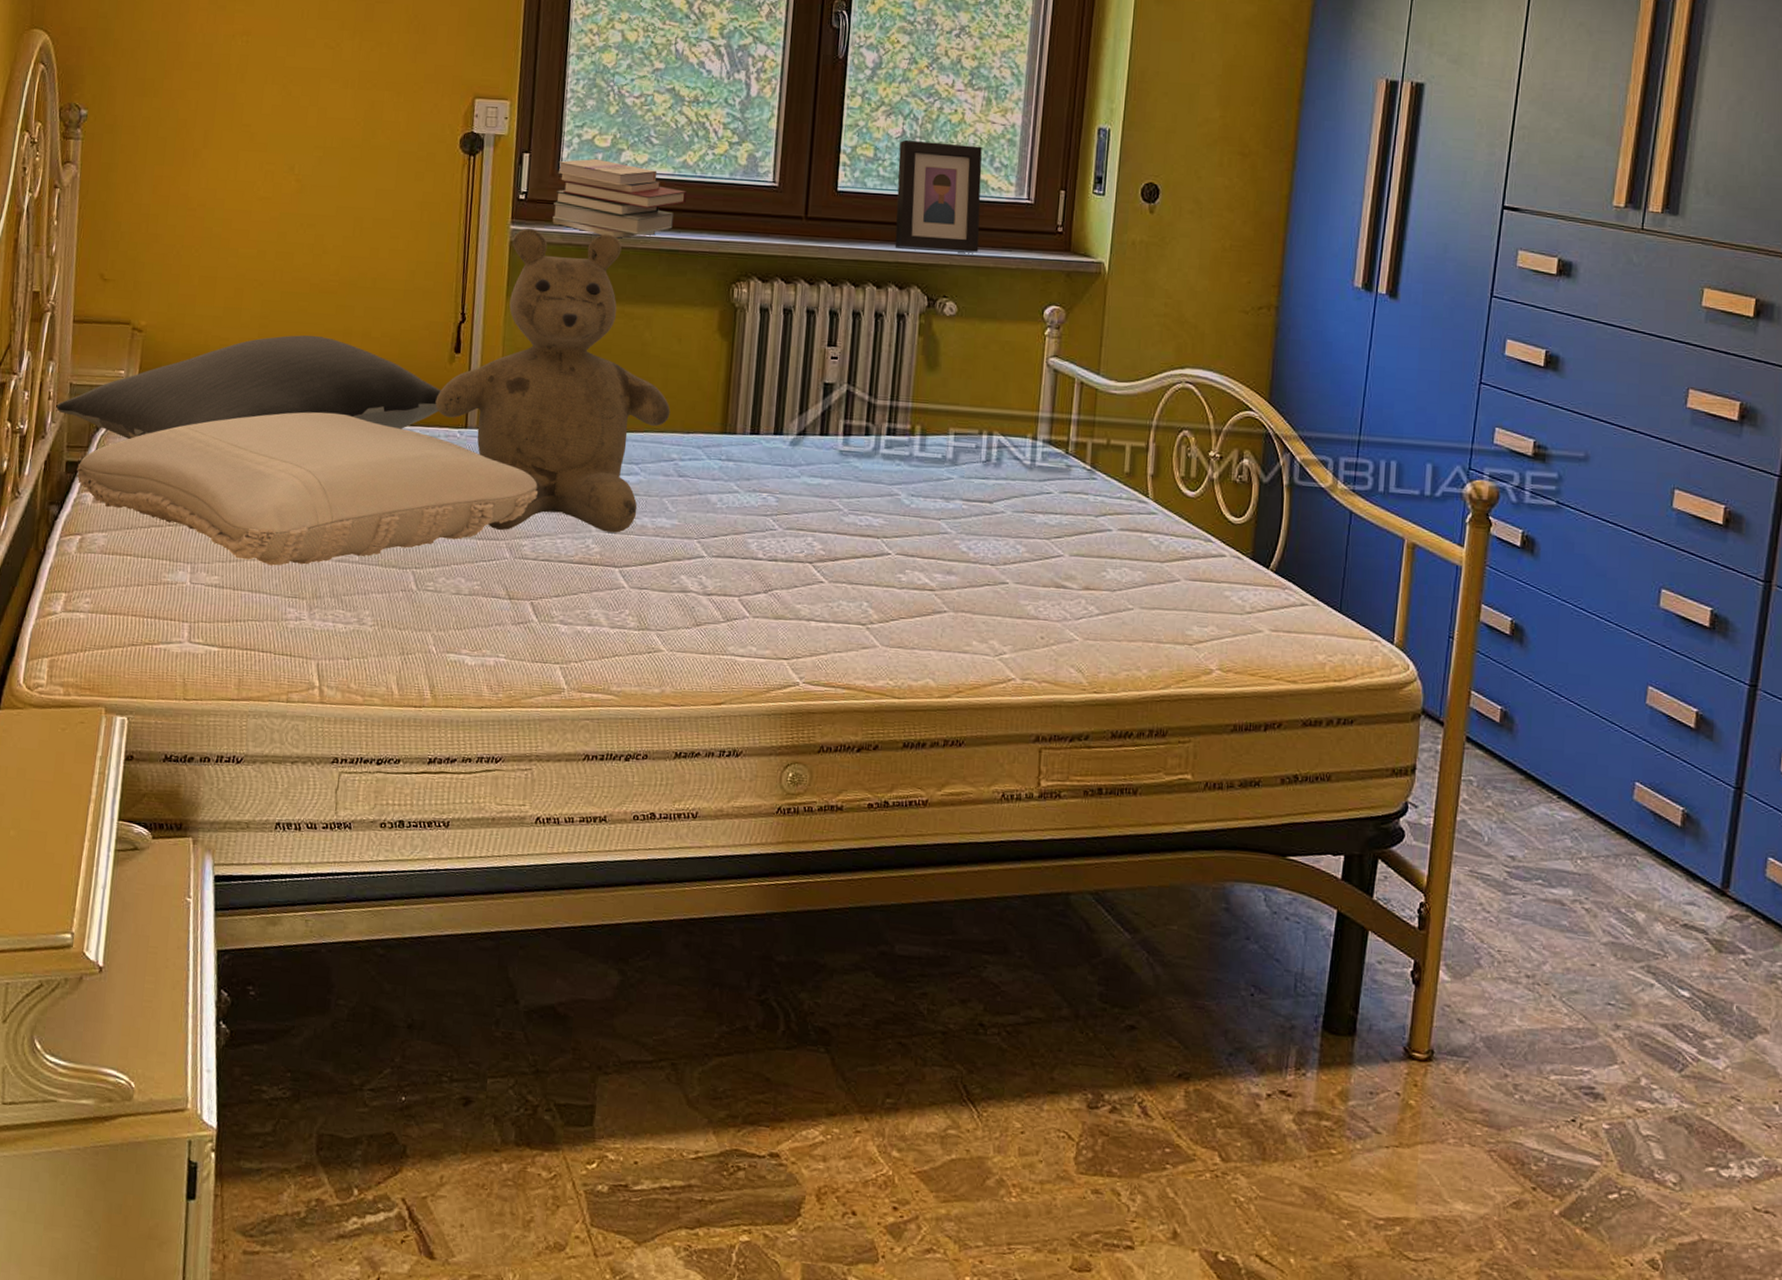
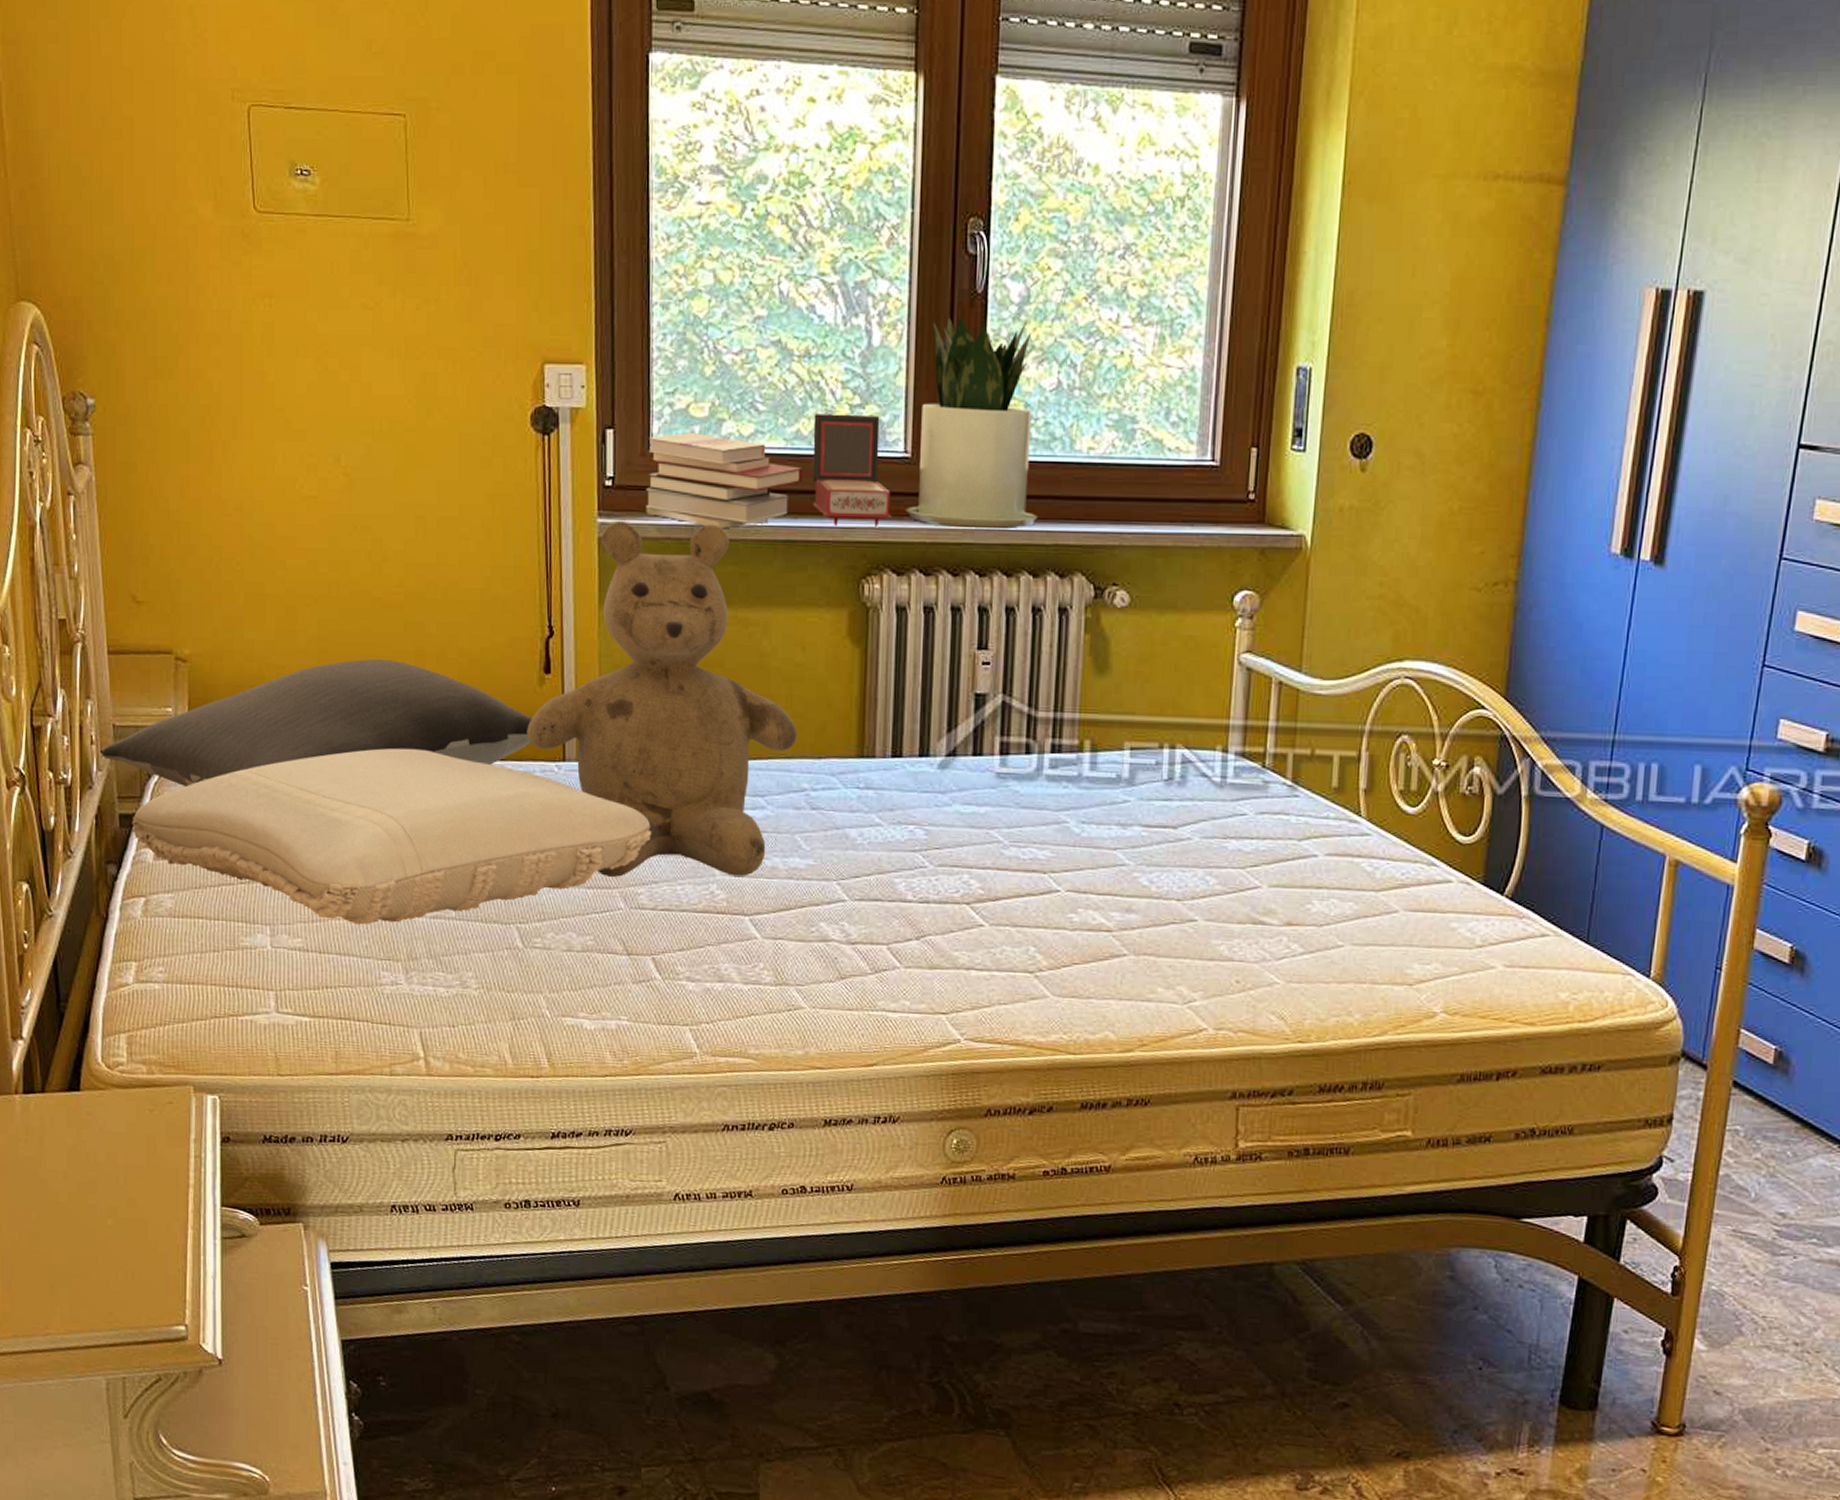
jewelry box: none [694,148,760,241] -> present [812,414,892,527]
planter: none [771,76,883,248] -> present [905,316,1038,530]
picture frame: present [895,139,982,253] -> none [1053,392,1156,530]

